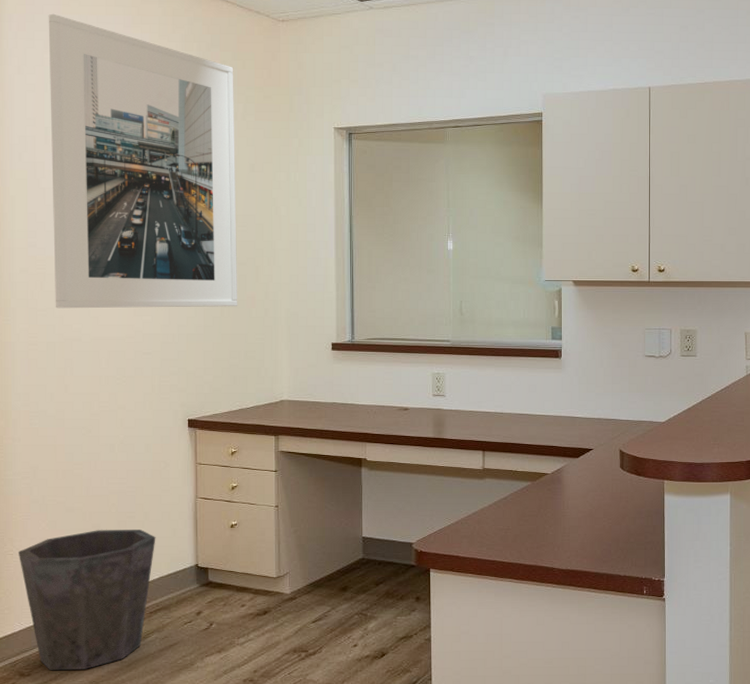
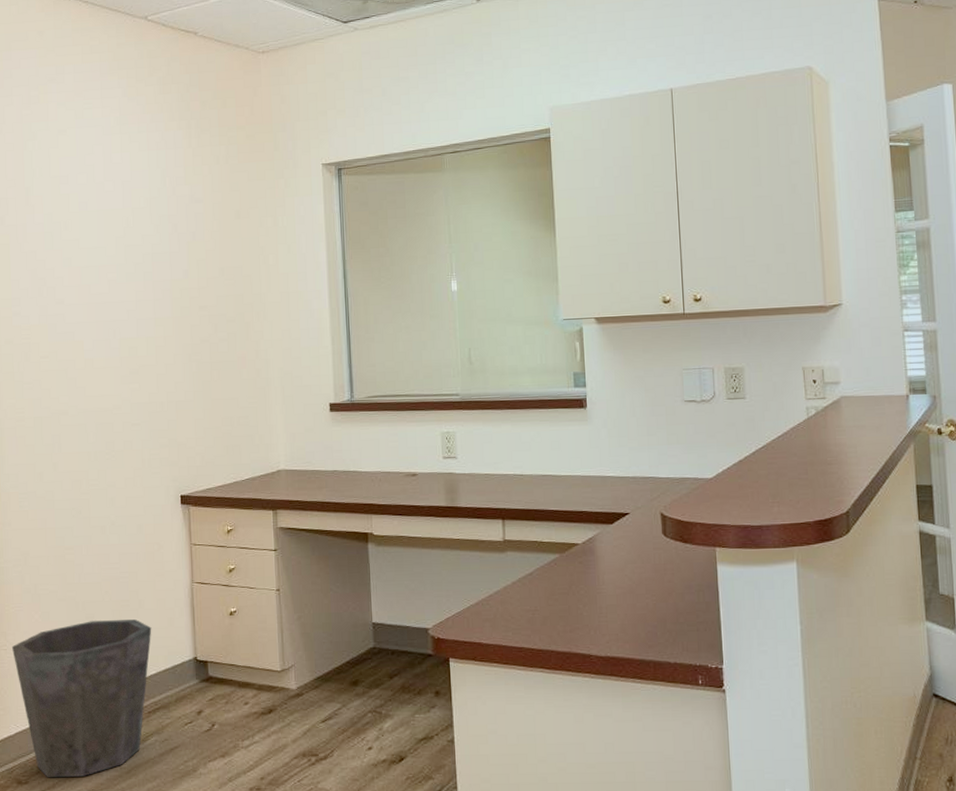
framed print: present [48,13,238,309] -> none [25,67,228,380]

